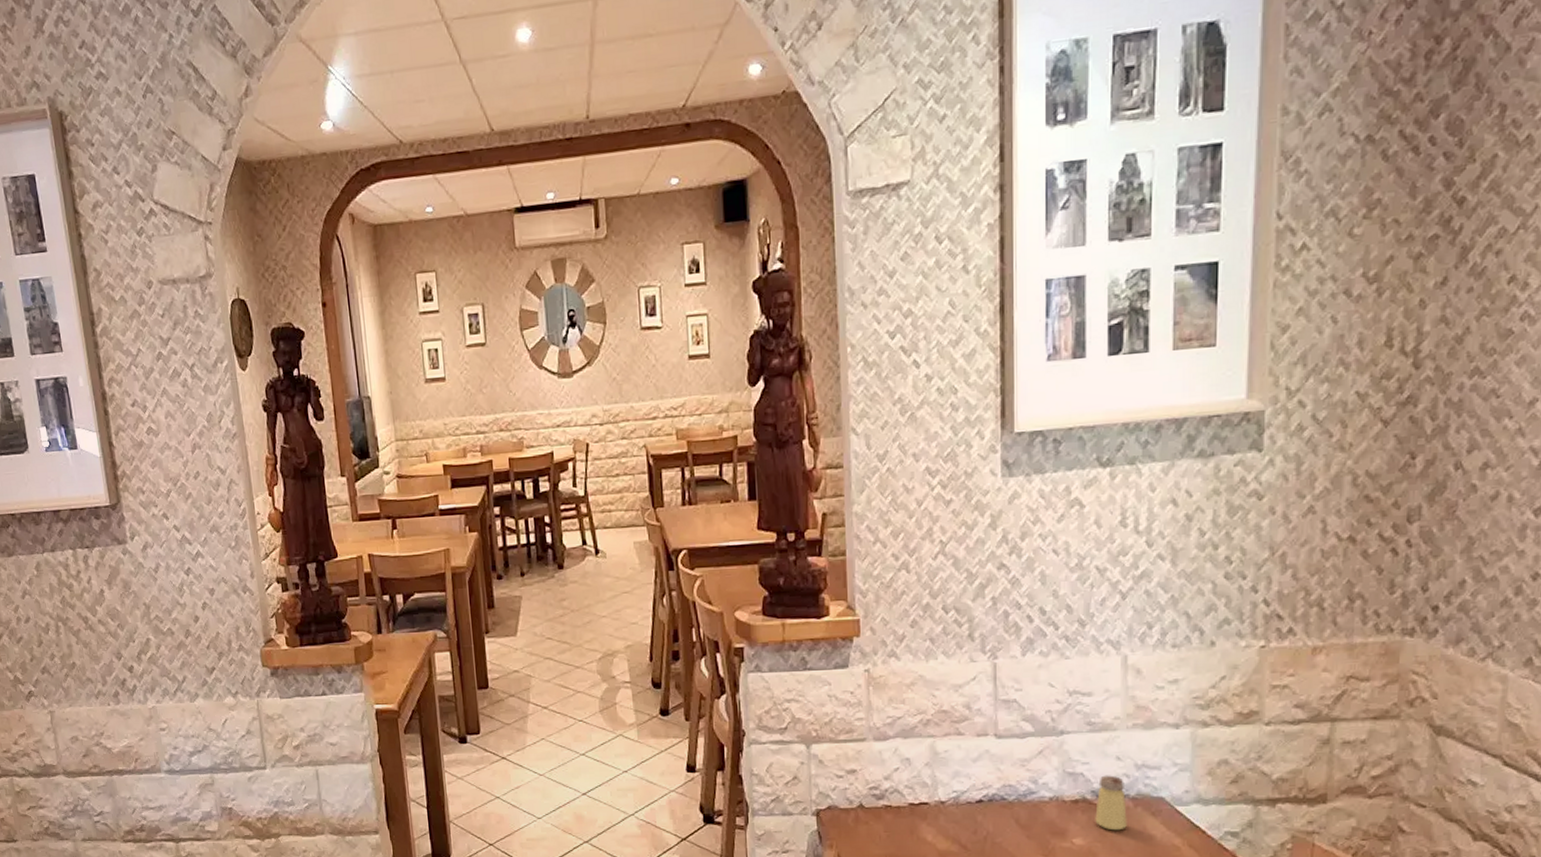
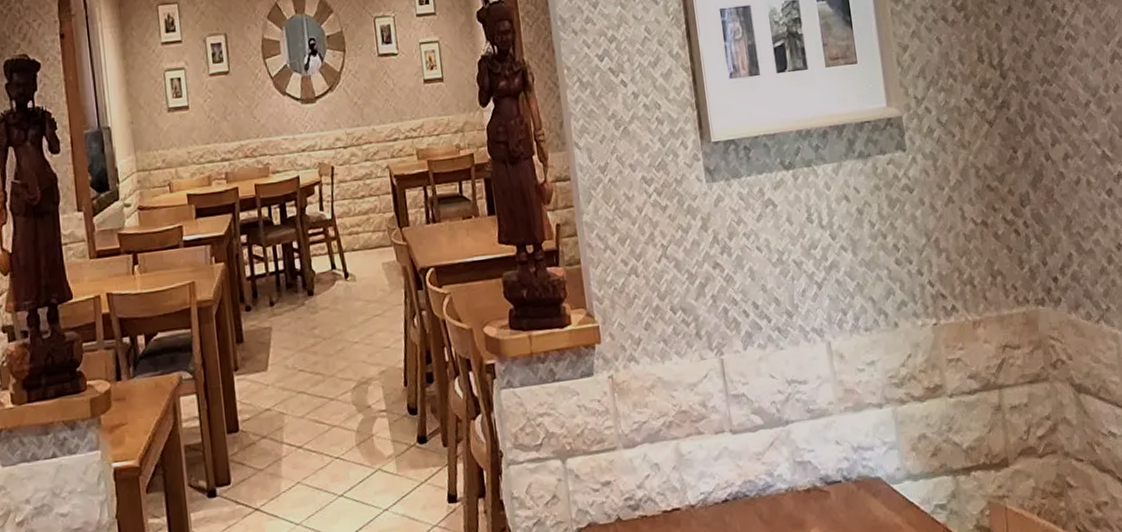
saltshaker: present [1095,775,1127,831] -> none [824,460,855,517]

